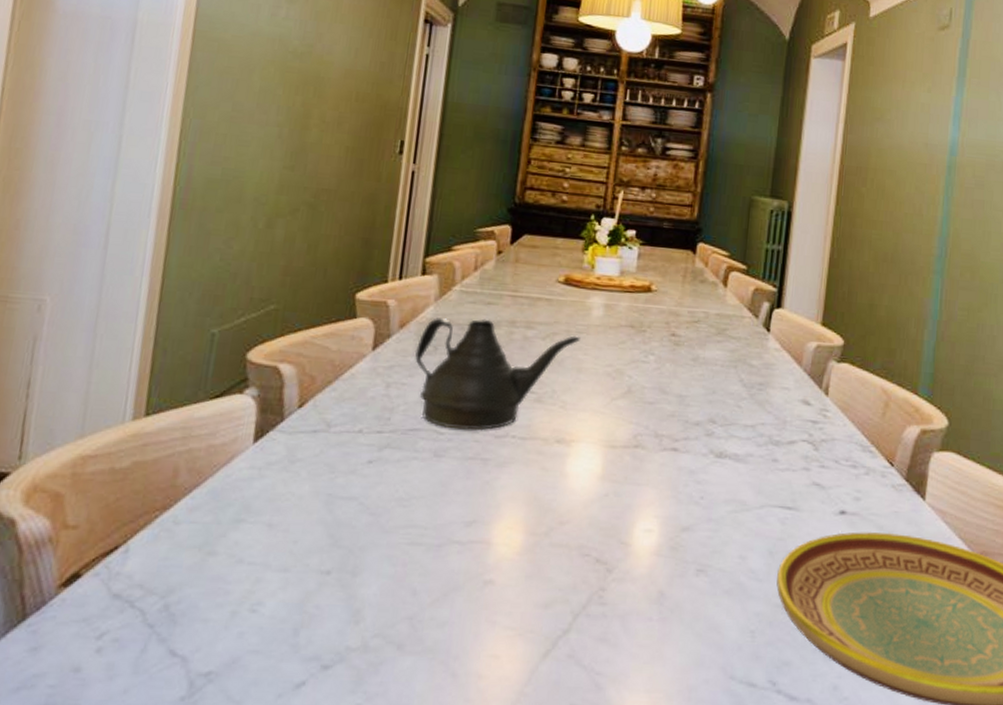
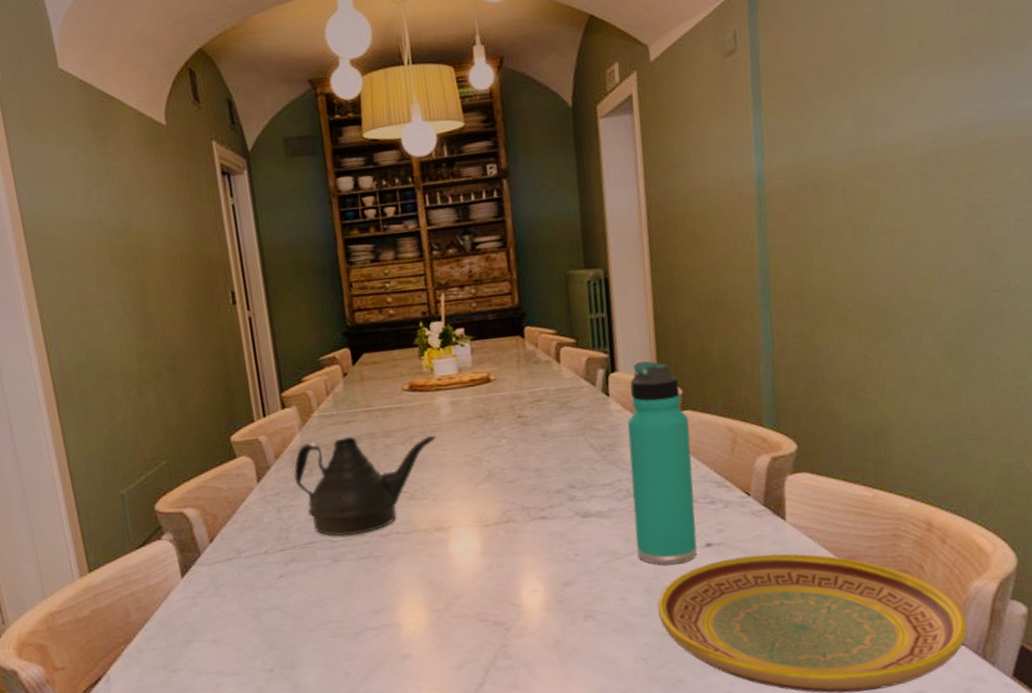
thermos bottle: none [766,303,846,528] -> present [627,361,698,565]

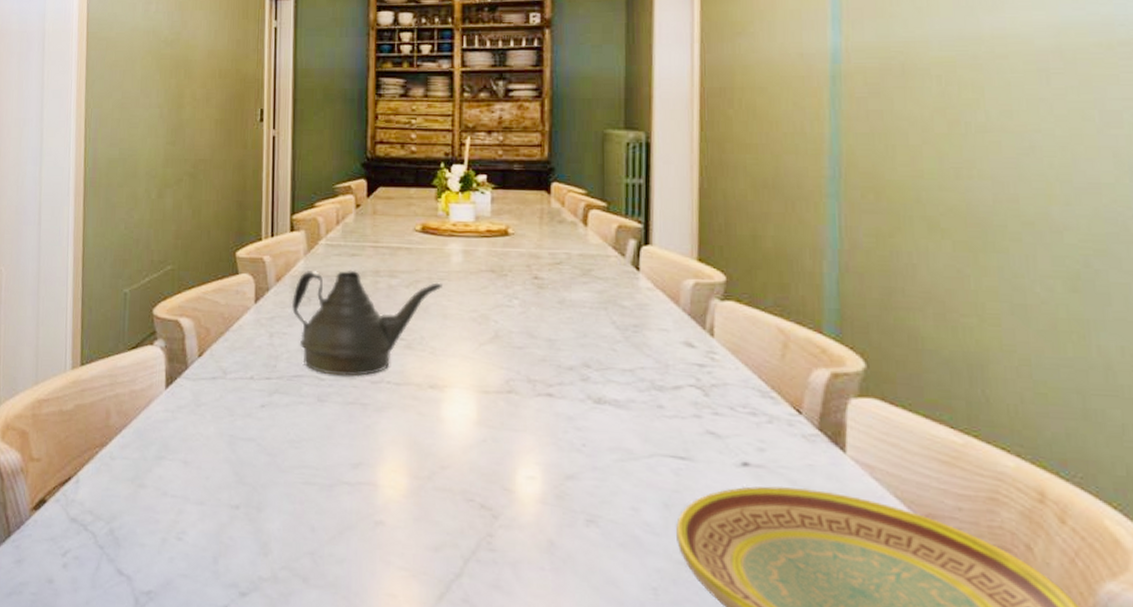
thermos bottle: present [627,361,698,565] -> none [656,238,732,480]

